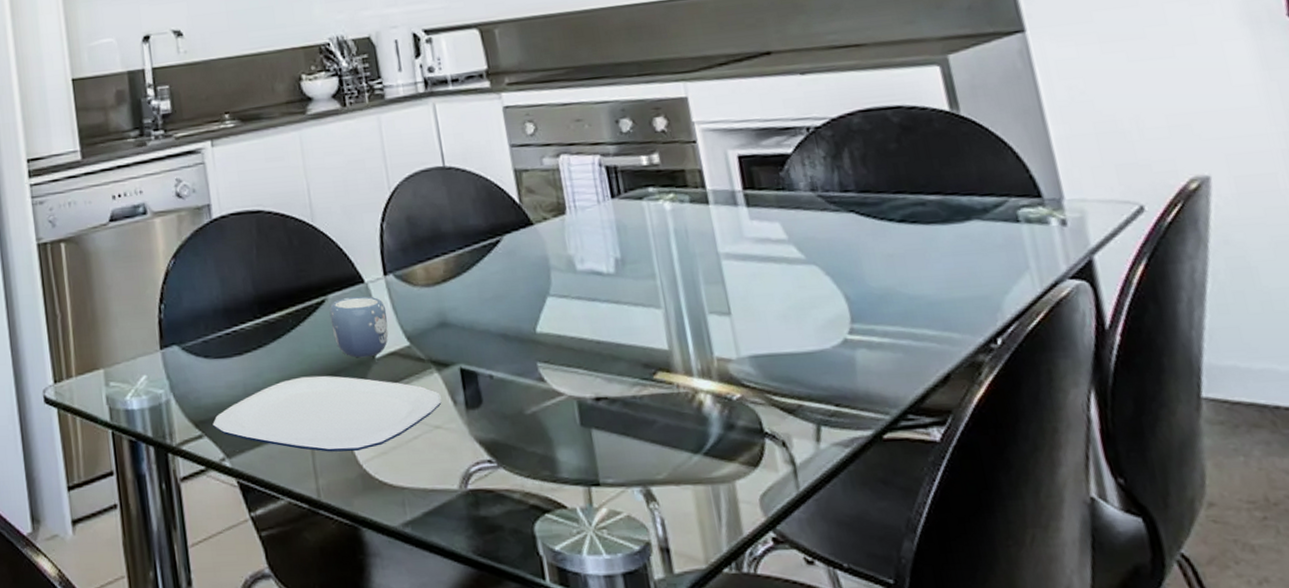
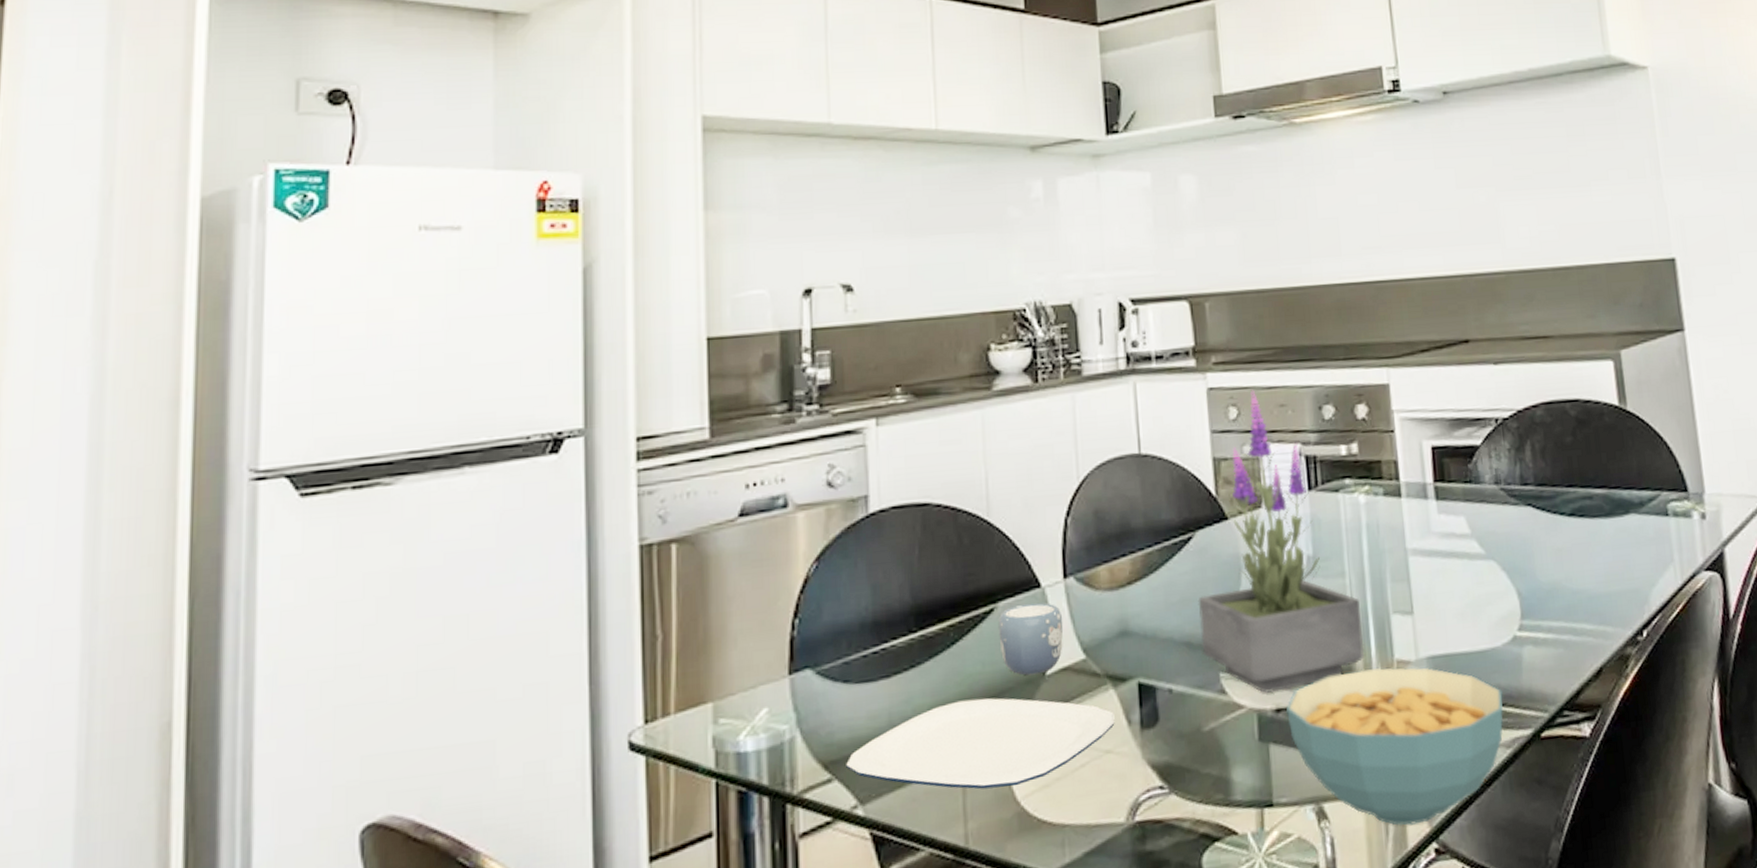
potted plant: none [510,107,683,383] -> present [1198,390,1365,693]
cereal bowl: none [605,363,839,514] -> present [1285,667,1504,826]

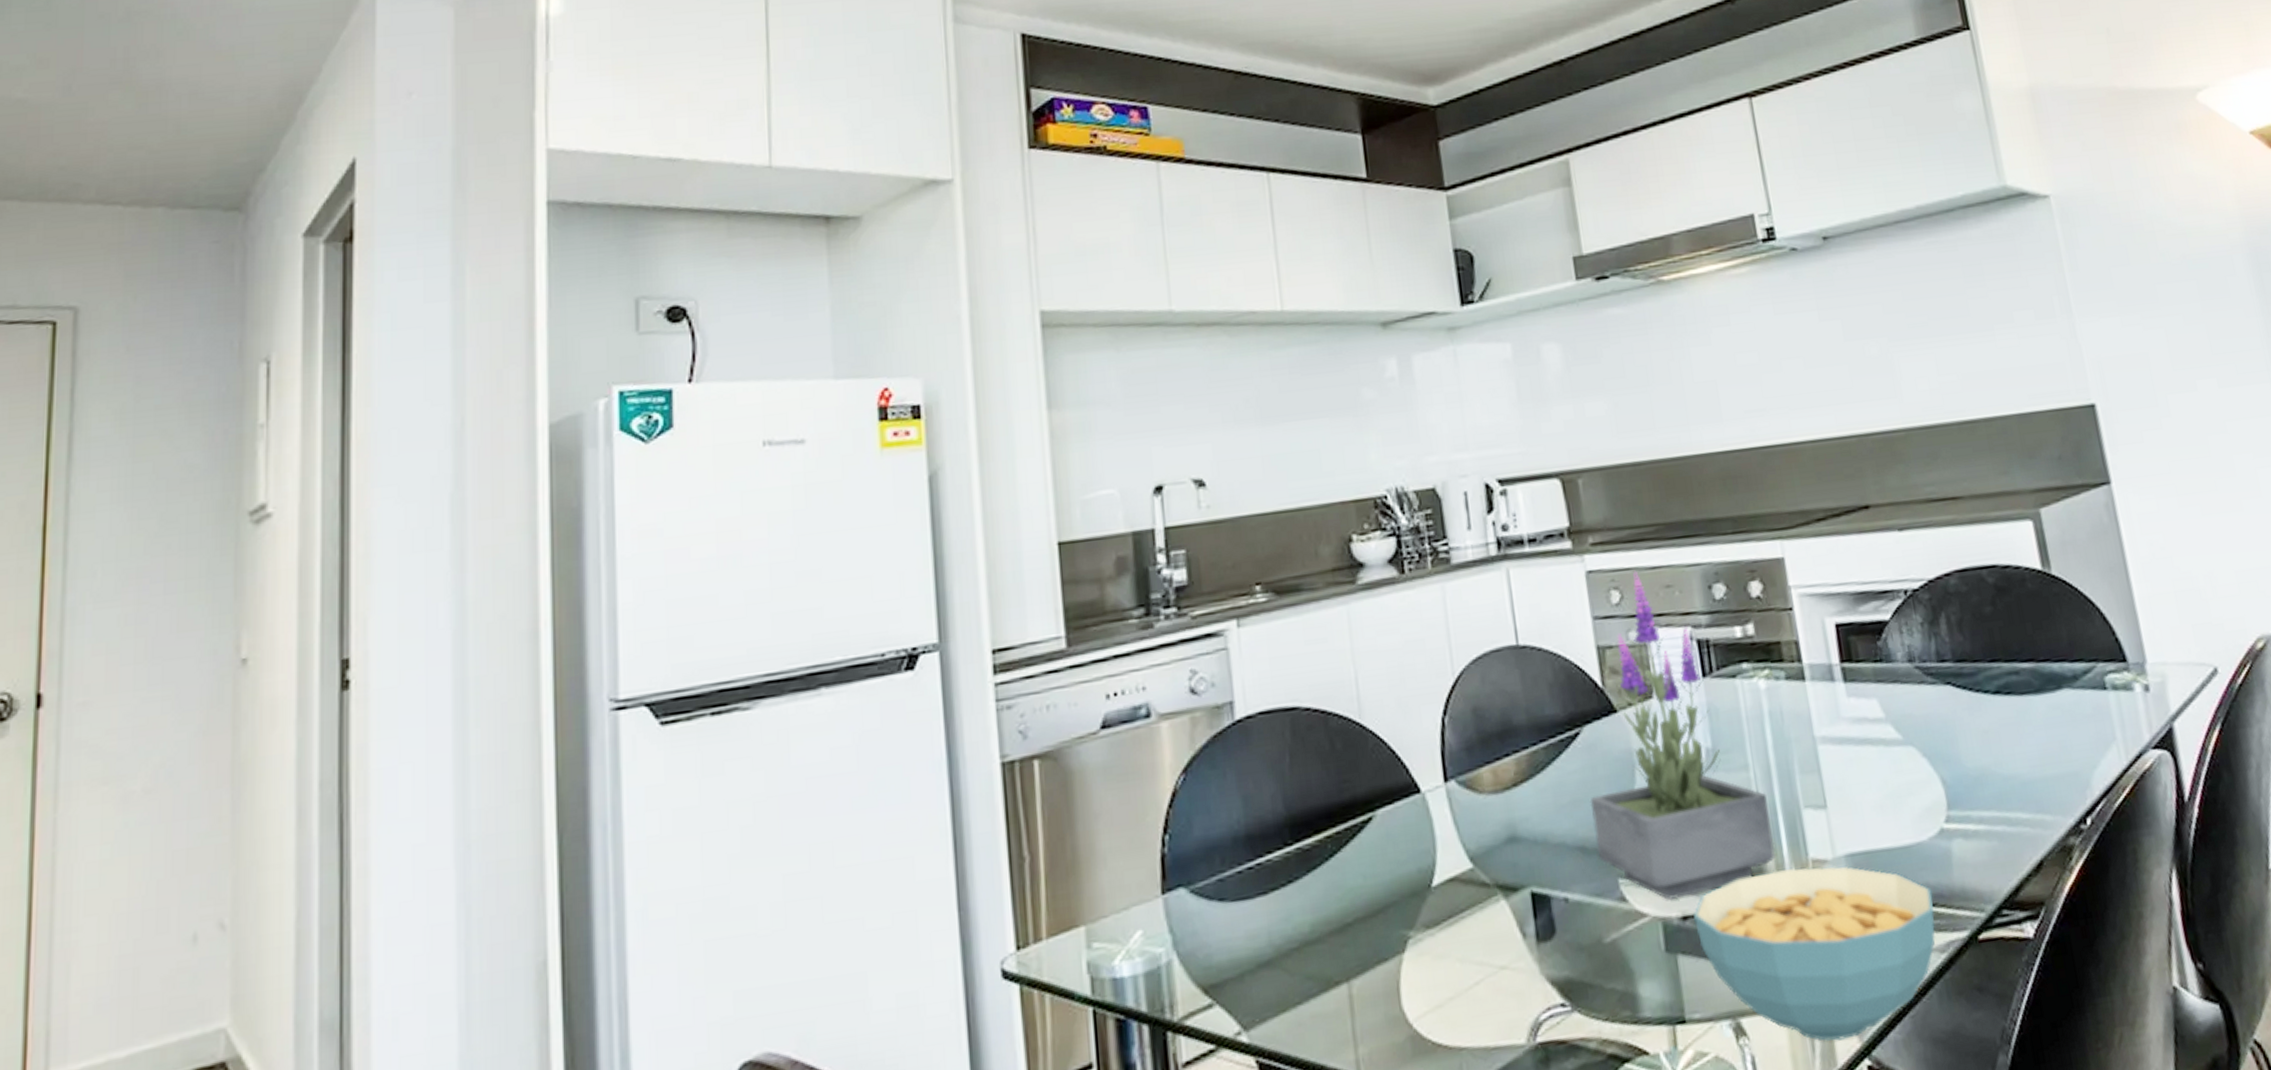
plate: present [846,698,1115,789] -> none [1227,912,1509,1012]
mug: present [998,602,1064,676] -> none [1377,809,1448,888]

